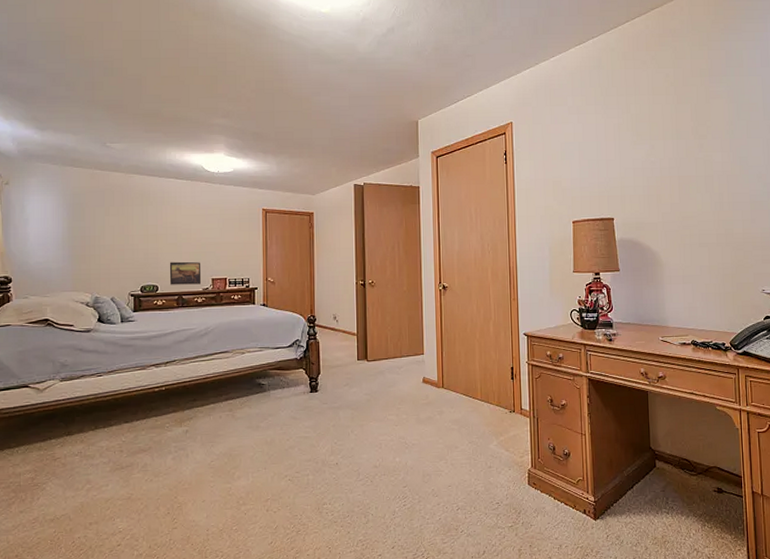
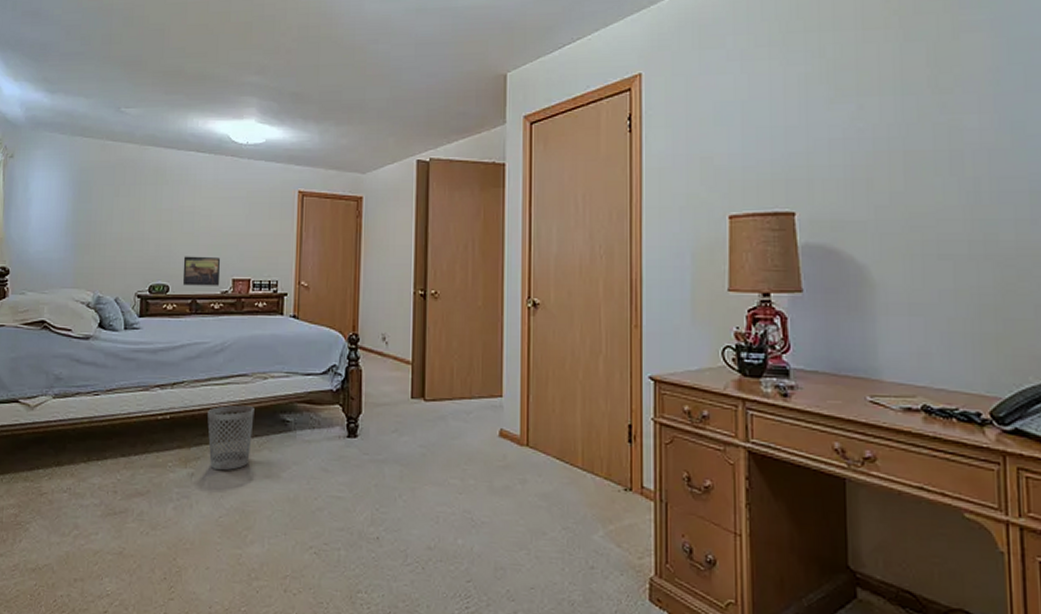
wastebasket: none [197,374,236,425] -> present [207,404,254,470]

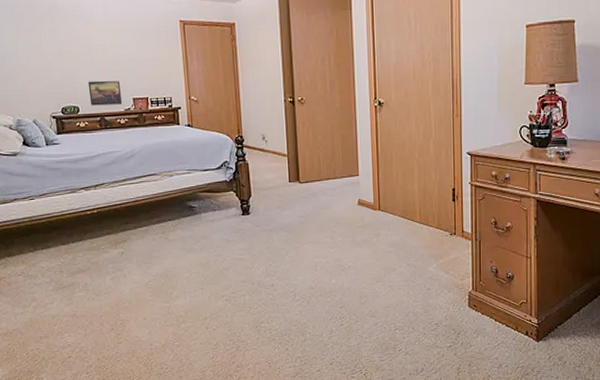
wastebasket: present [207,404,254,470] -> none [128,197,167,247]

